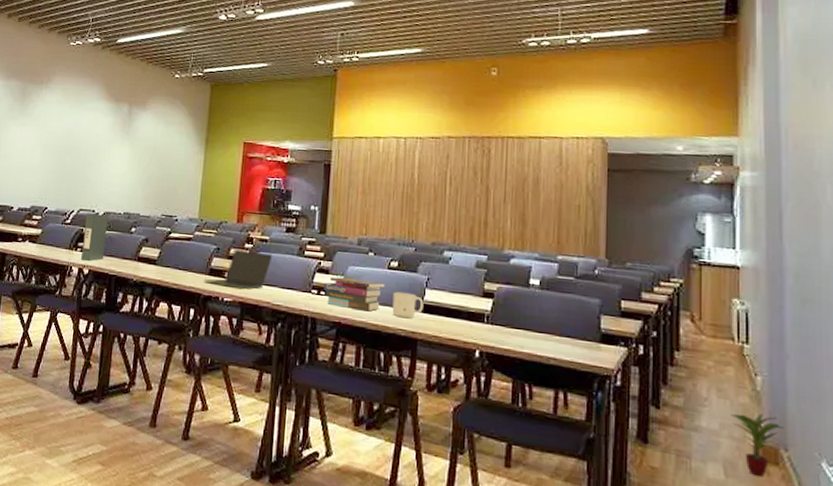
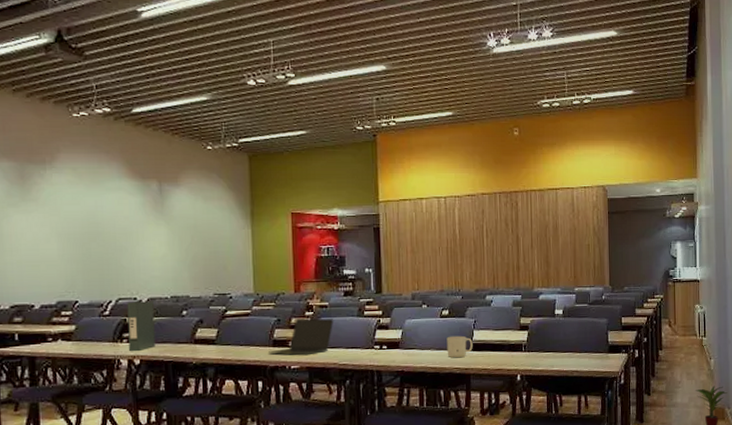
books: present [323,277,385,312] -> none [385,330,439,358]

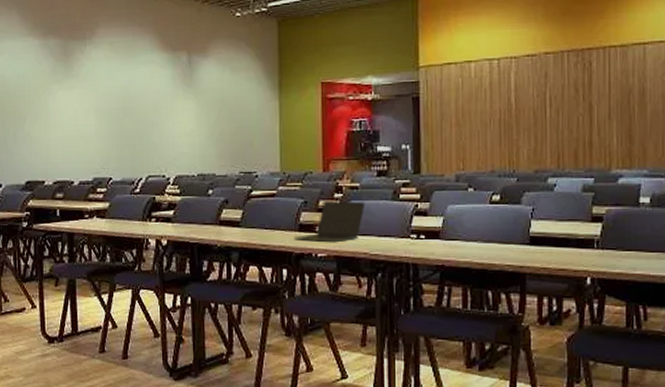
binder: present [127,301,156,352] -> none [156,179,182,232]
mug: present [446,335,473,358] -> none [497,226,530,253]

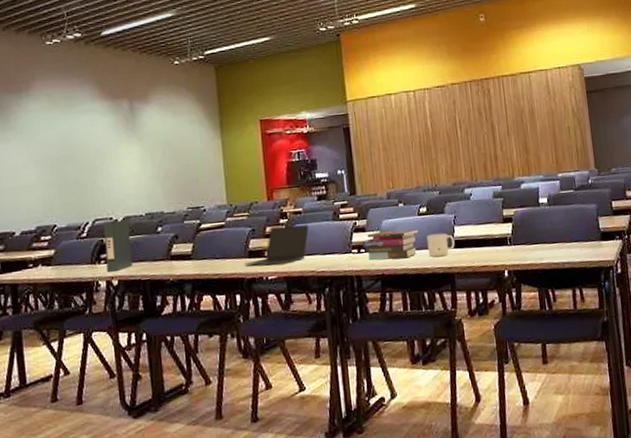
binder: none [156,179,182,232] -> present [103,219,133,273]
books: none [423,218,488,251] -> present [362,229,418,260]
mug: none [497,226,530,253] -> present [426,233,455,257]

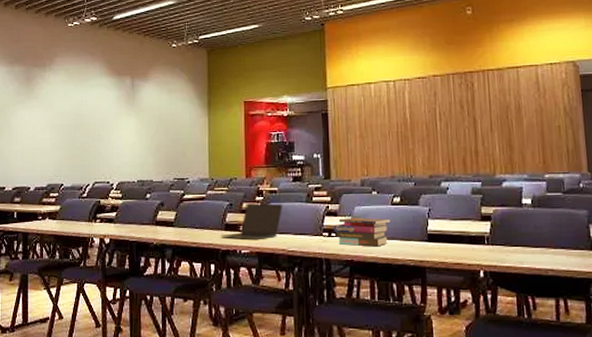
binder: present [103,219,133,273] -> none [101,185,123,231]
mug: present [426,233,455,257] -> none [399,225,428,249]

